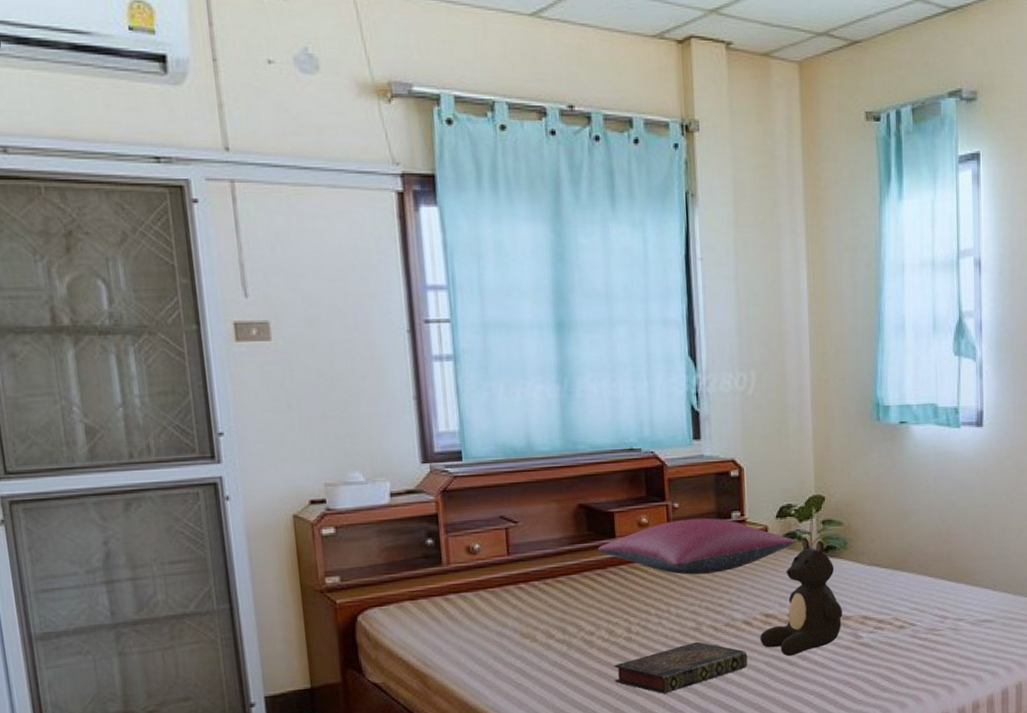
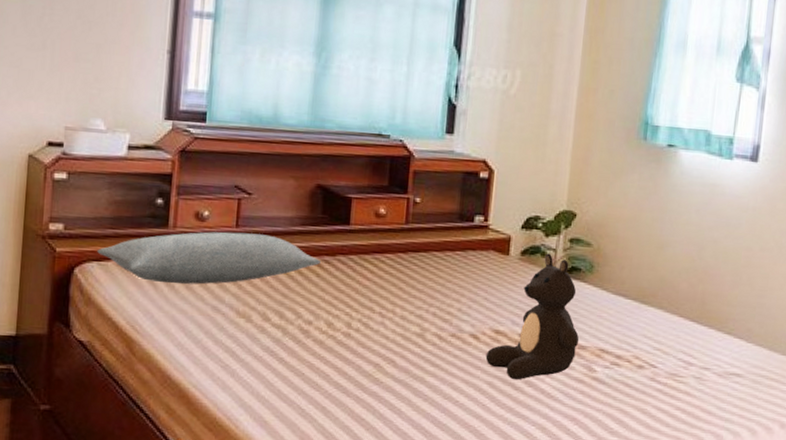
pillow: none [377,558,593,618] -> present [97,232,320,284]
pillow: present [597,518,795,575] -> none [329,216,538,278]
book: present [614,641,748,694] -> none [325,348,470,400]

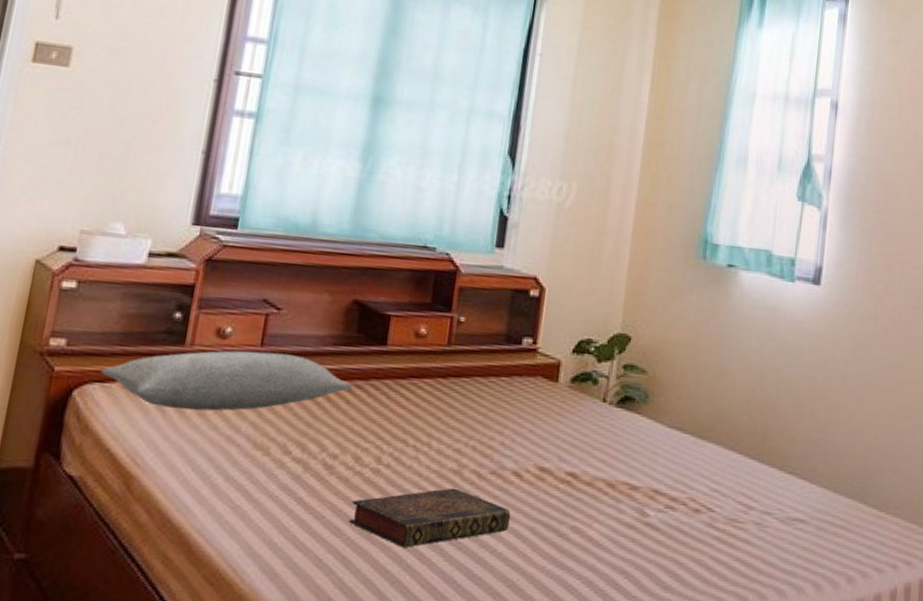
book: none [325,348,470,400] -> present [348,488,511,548]
teddy bear: present [485,253,580,380] -> none [528,381,632,526]

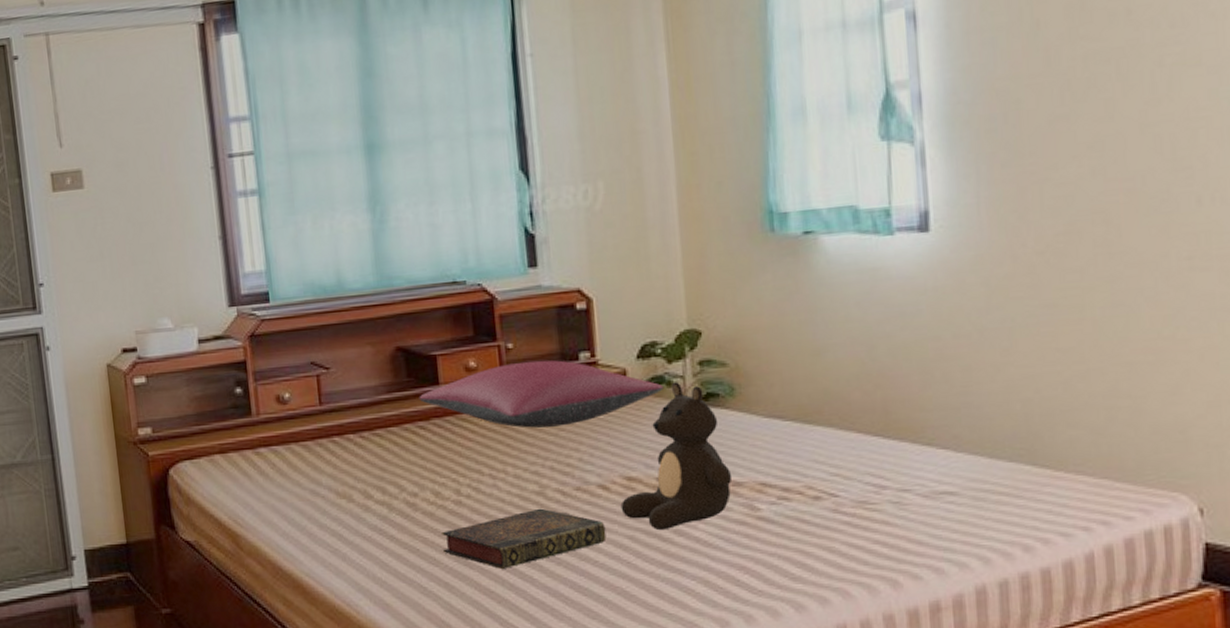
pillow: present [101,351,352,411] -> none [187,408,415,473]
pillow: none [363,336,589,407] -> present [419,360,663,428]
teddy bear: none [528,381,632,526] -> present [620,382,733,531]

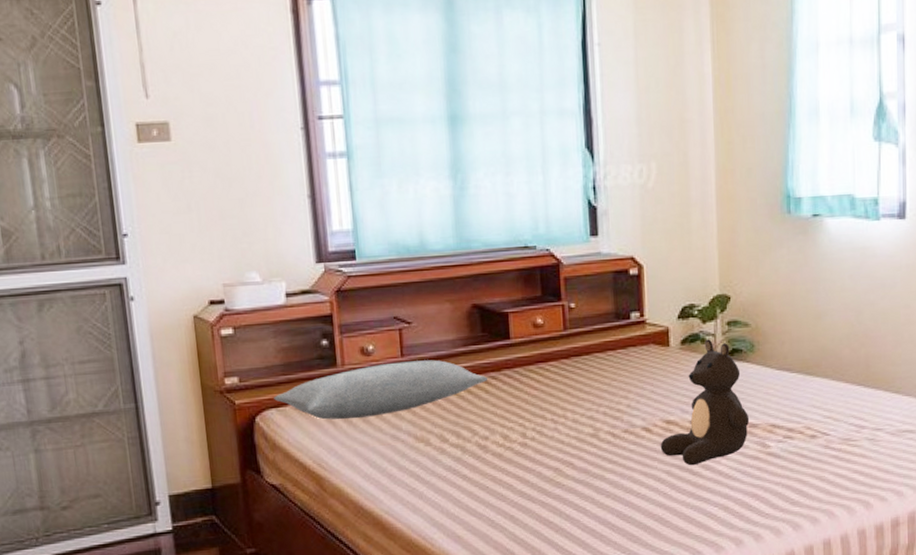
pillow: none [187,408,415,473] -> present [274,360,487,420]
pillow: present [419,360,663,428] -> none [492,318,698,379]
book: present [442,508,607,569] -> none [509,448,648,502]

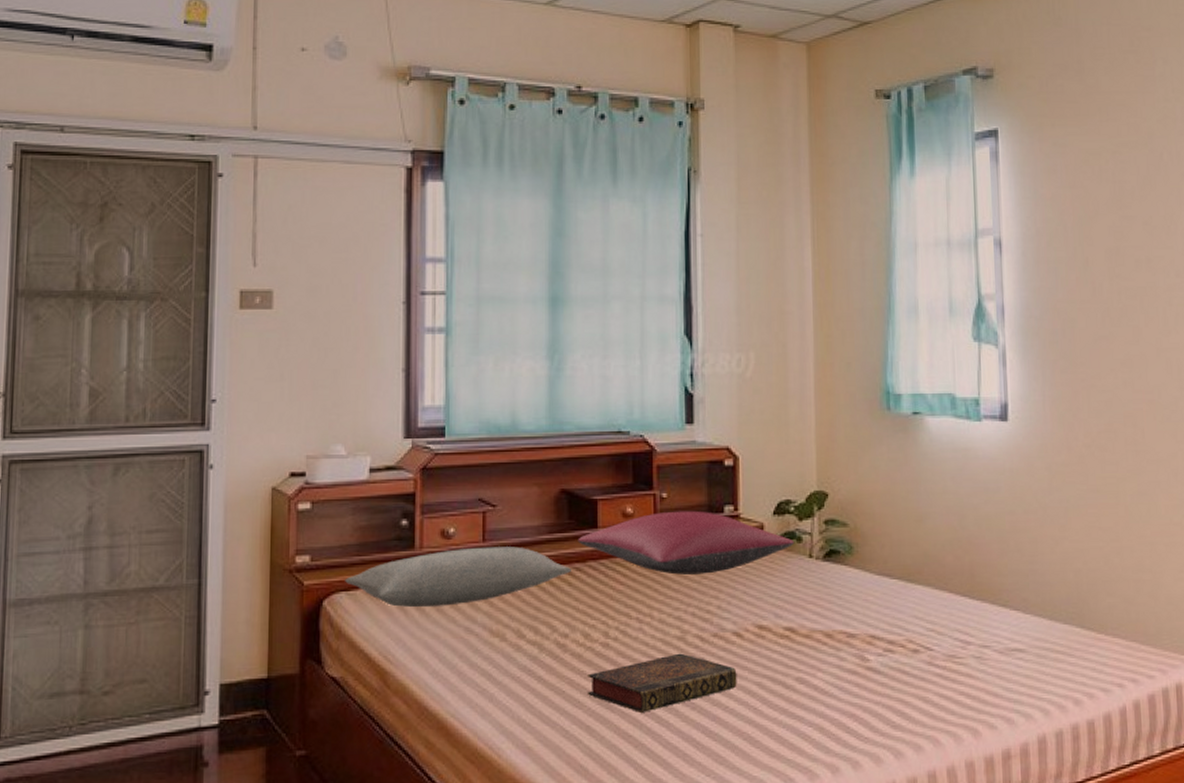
pillow: none [492,318,698,379] -> present [578,510,794,575]
book: none [509,448,648,502] -> present [587,653,737,713]
teddy bear: present [660,339,750,466] -> none [751,538,848,678]

